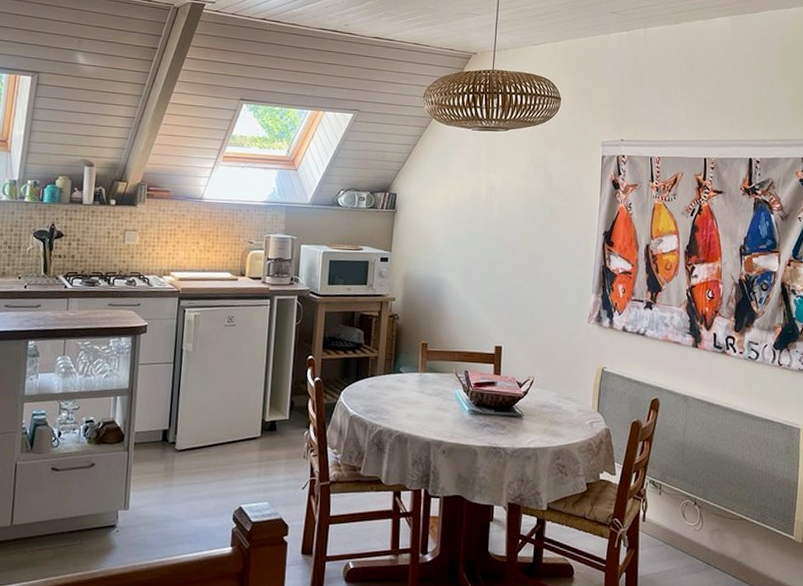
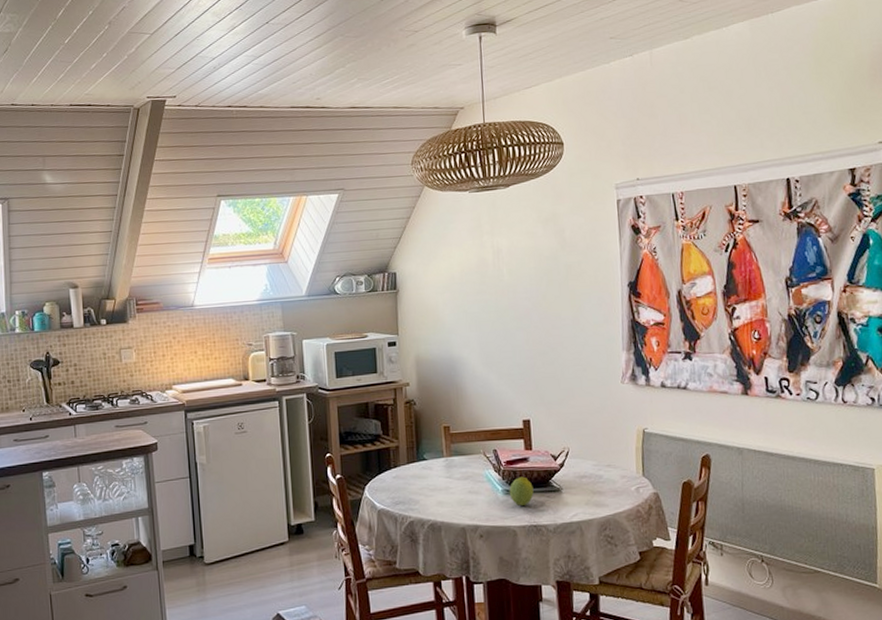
fruit: none [474,399,497,427] -> present [509,476,534,506]

